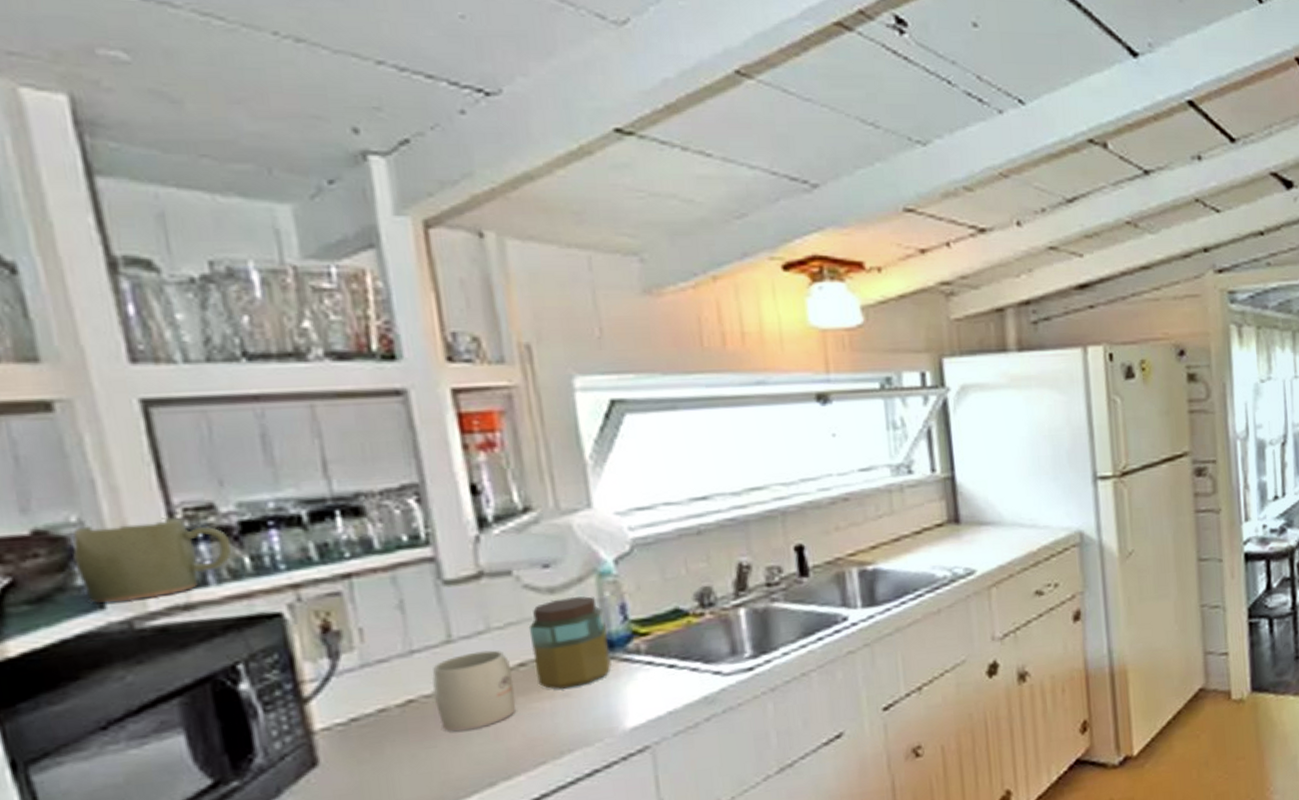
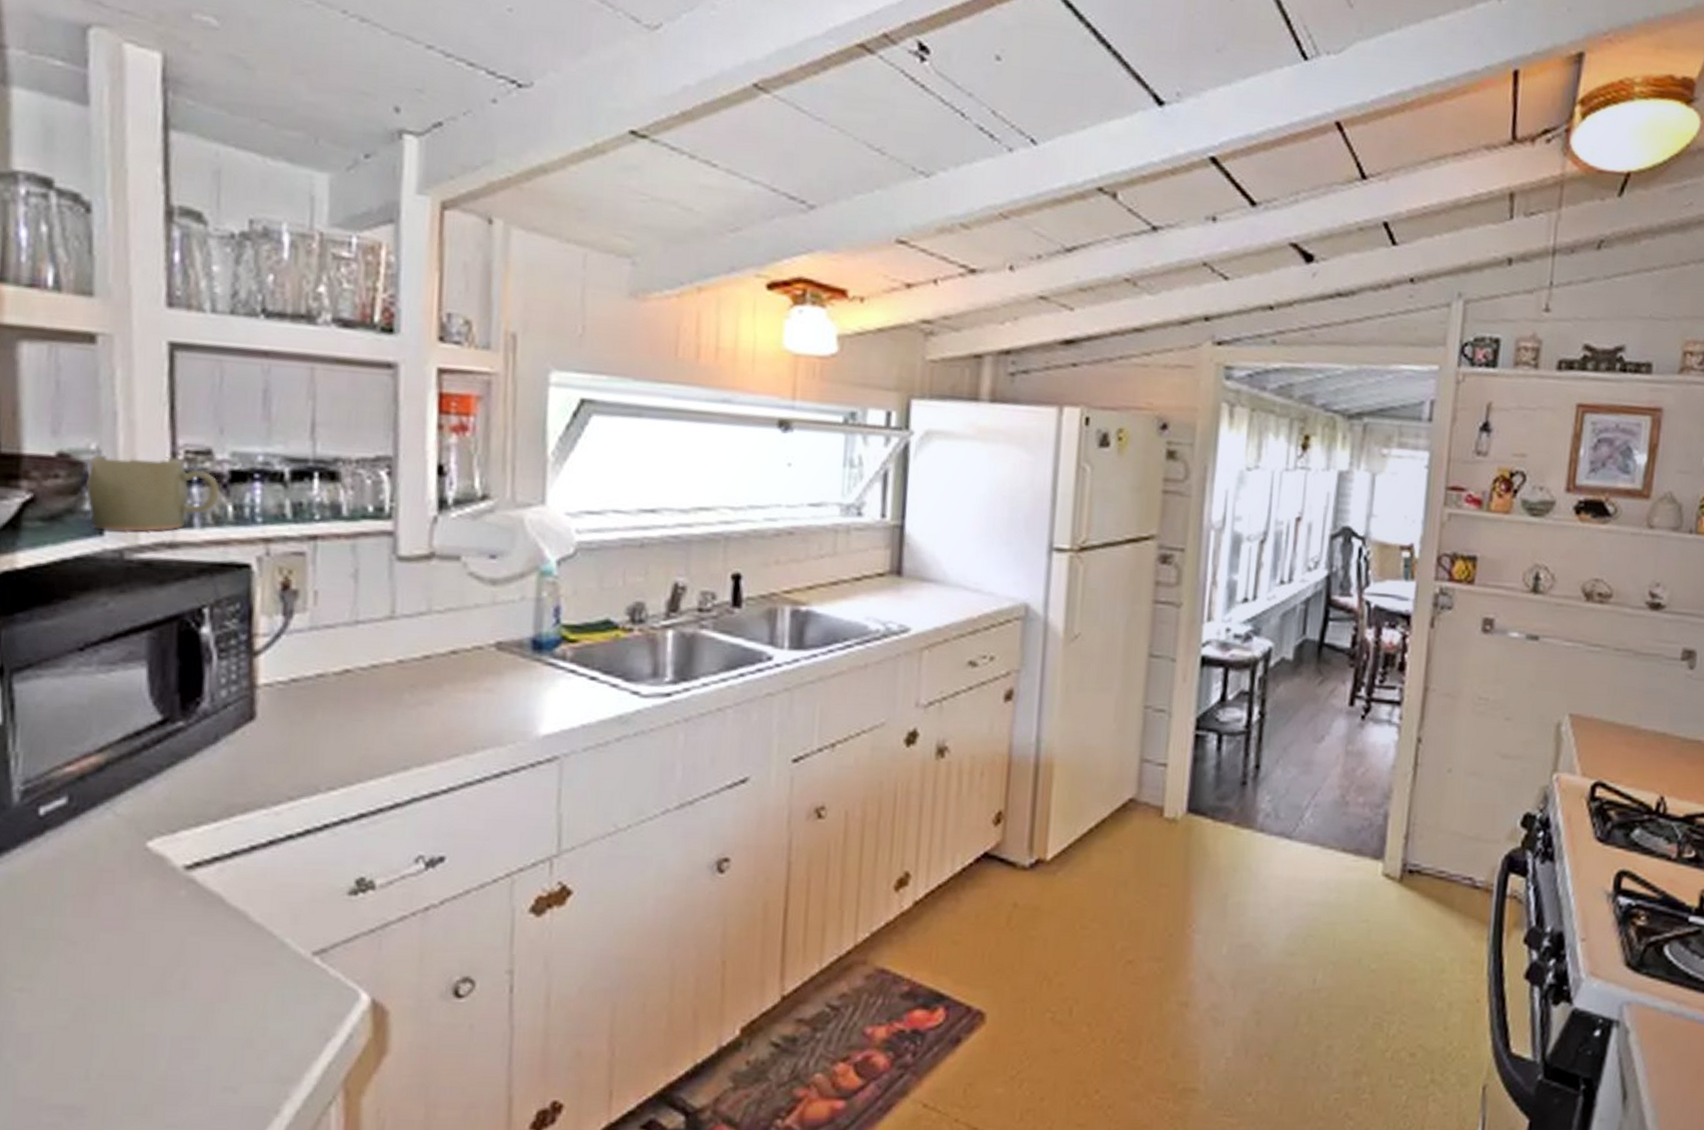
mug: present [432,650,516,732] -> none [369,632,444,710]
peanut butter: present [528,596,612,689] -> none [465,591,539,684]

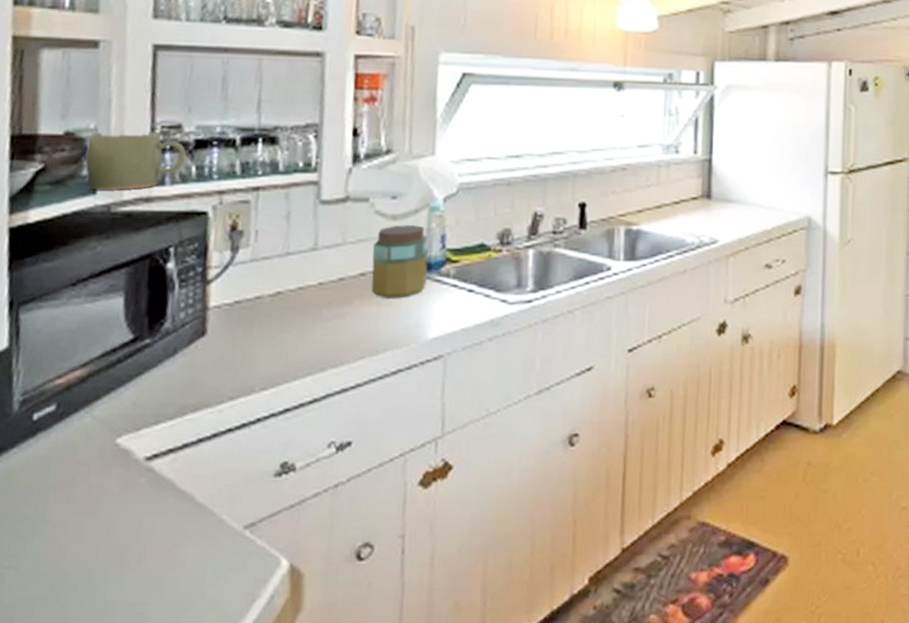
peanut butter: none [465,591,539,684] -> present [371,224,429,298]

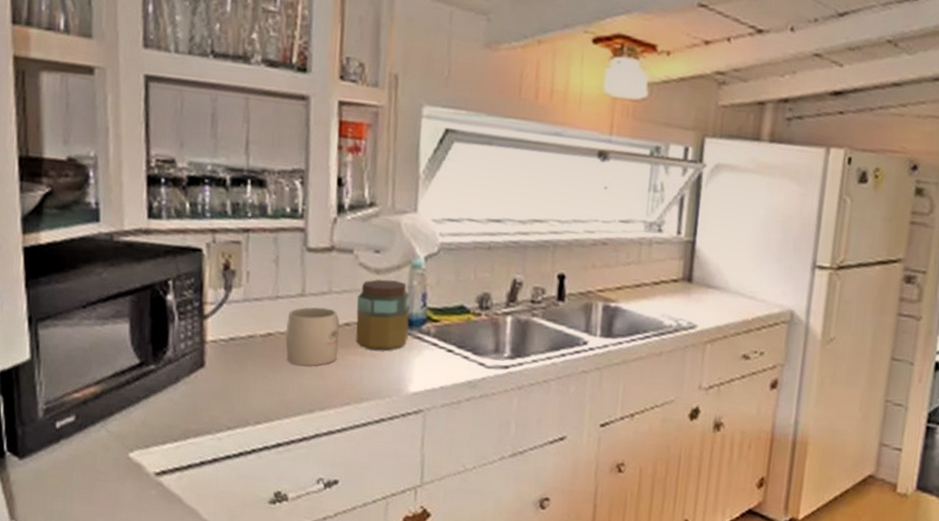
mug: present [84,131,187,191] -> none [86,159,181,221]
mug: none [296,260,355,322] -> present [285,307,340,366]

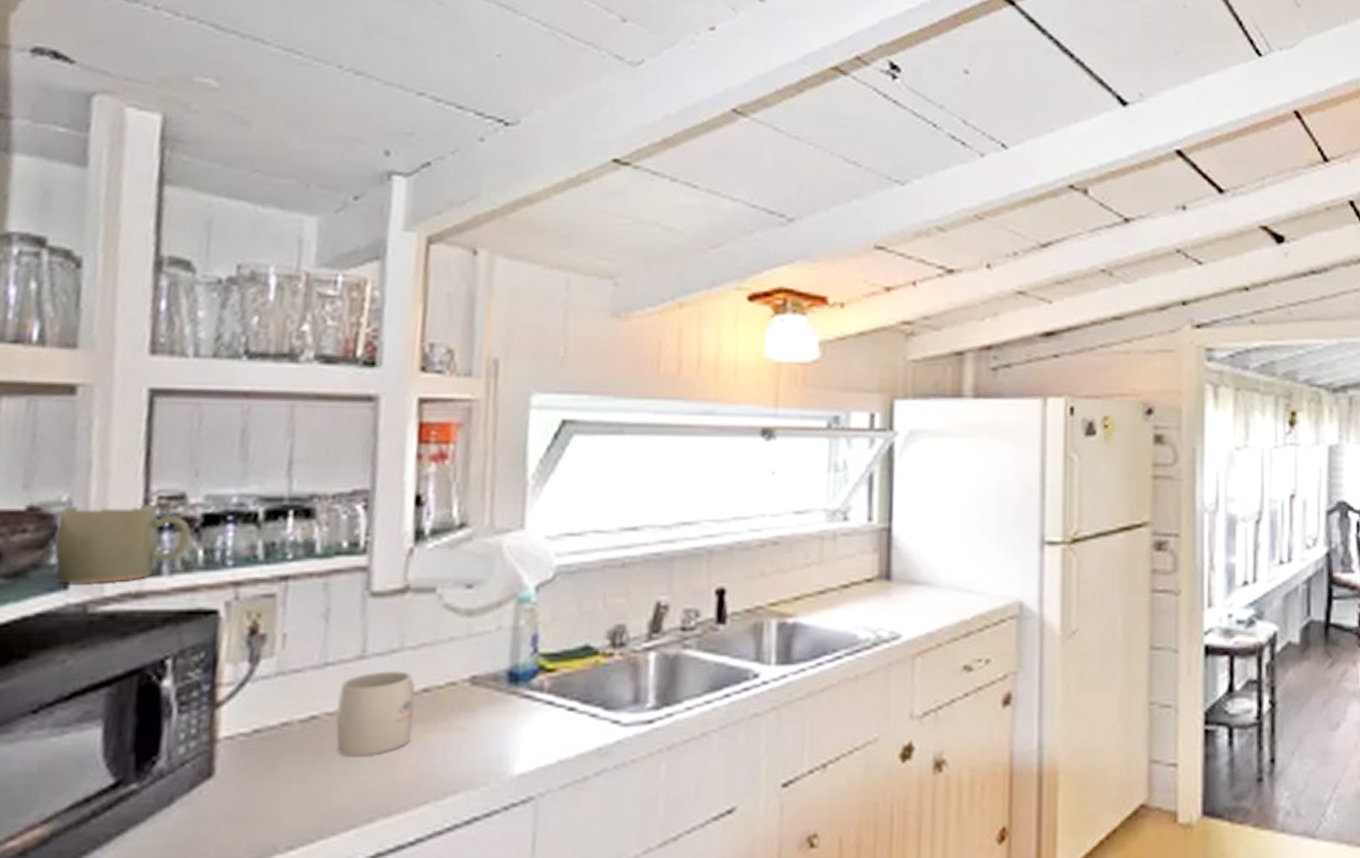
mug: none [86,159,181,221] -> present [53,504,192,584]
peanut butter: present [356,279,410,351] -> none [438,621,516,721]

